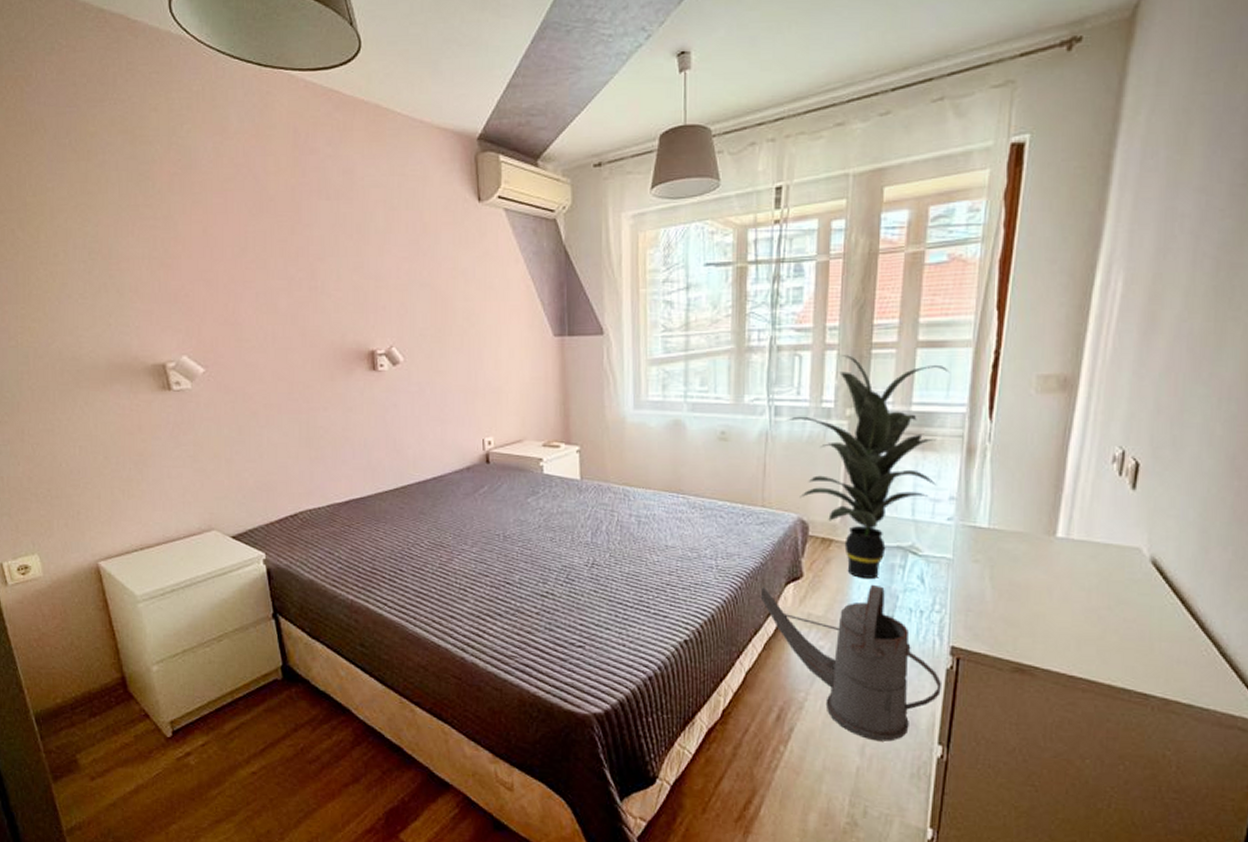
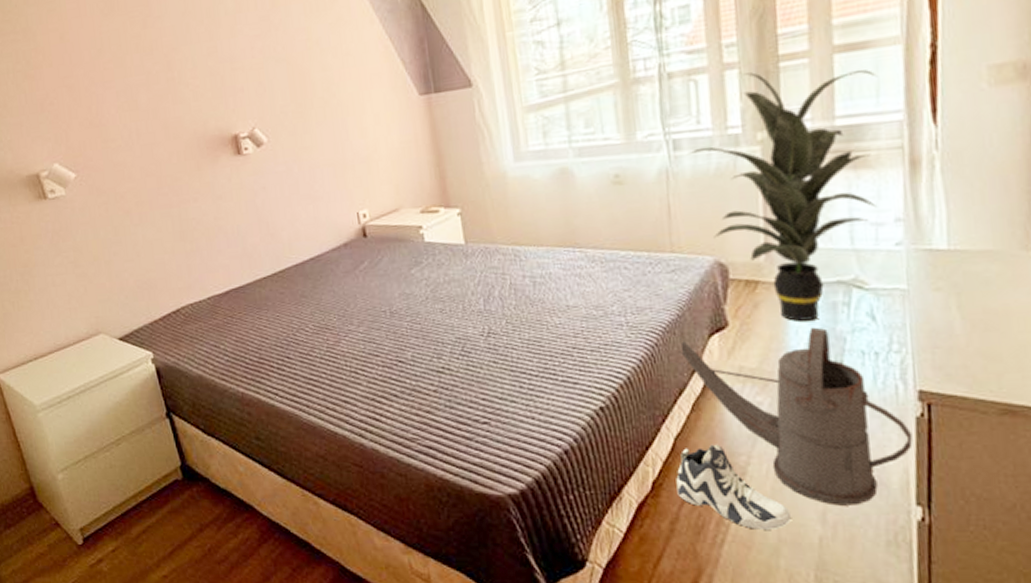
sneaker: none [743,680,837,759] -> present [676,444,792,530]

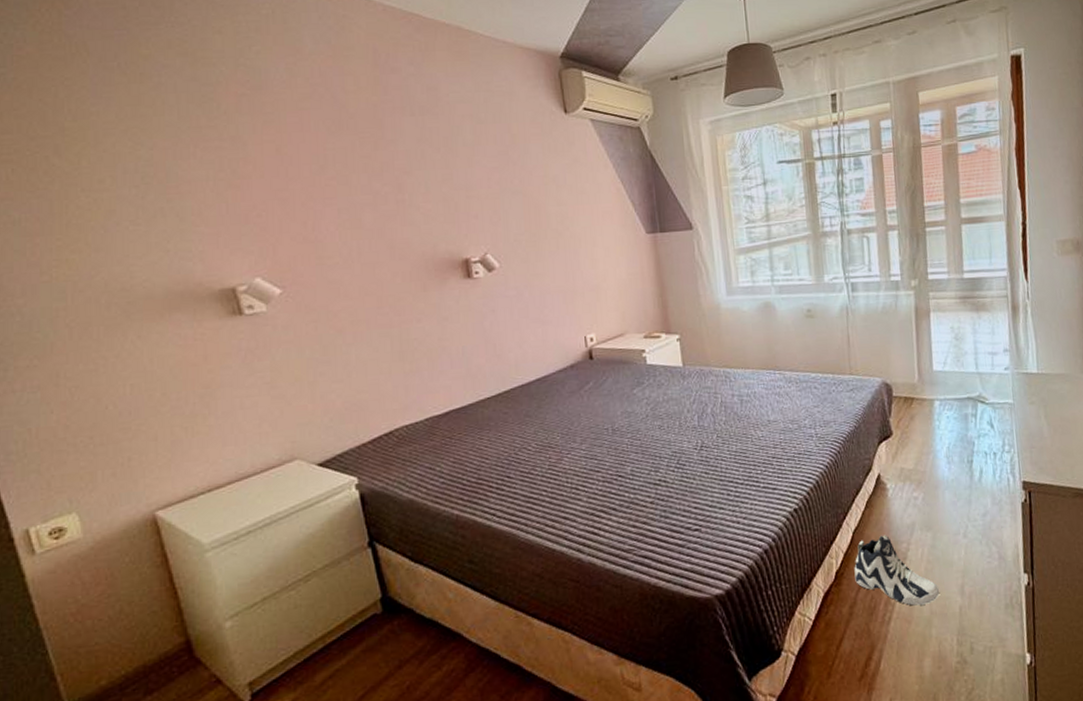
watering can: present [679,327,913,506] -> none [856,434,1020,579]
indoor plant: present [688,69,877,321] -> none [862,234,992,430]

